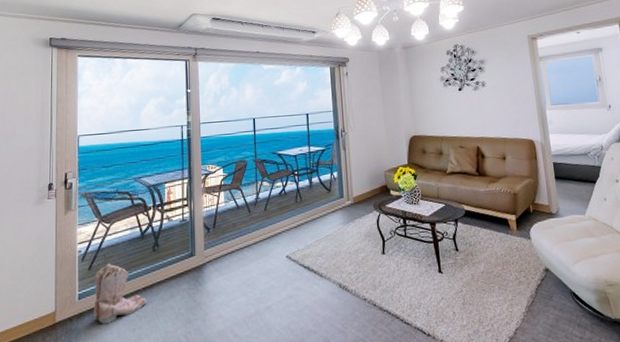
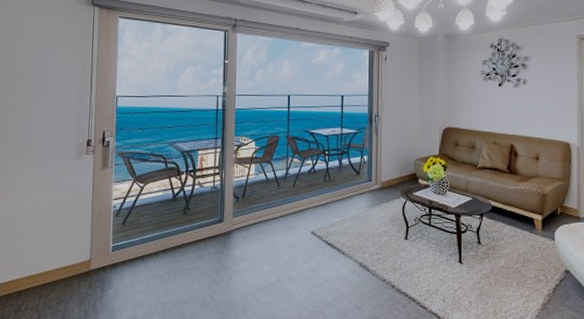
boots: present [93,263,148,324] -> none [125,221,176,276]

